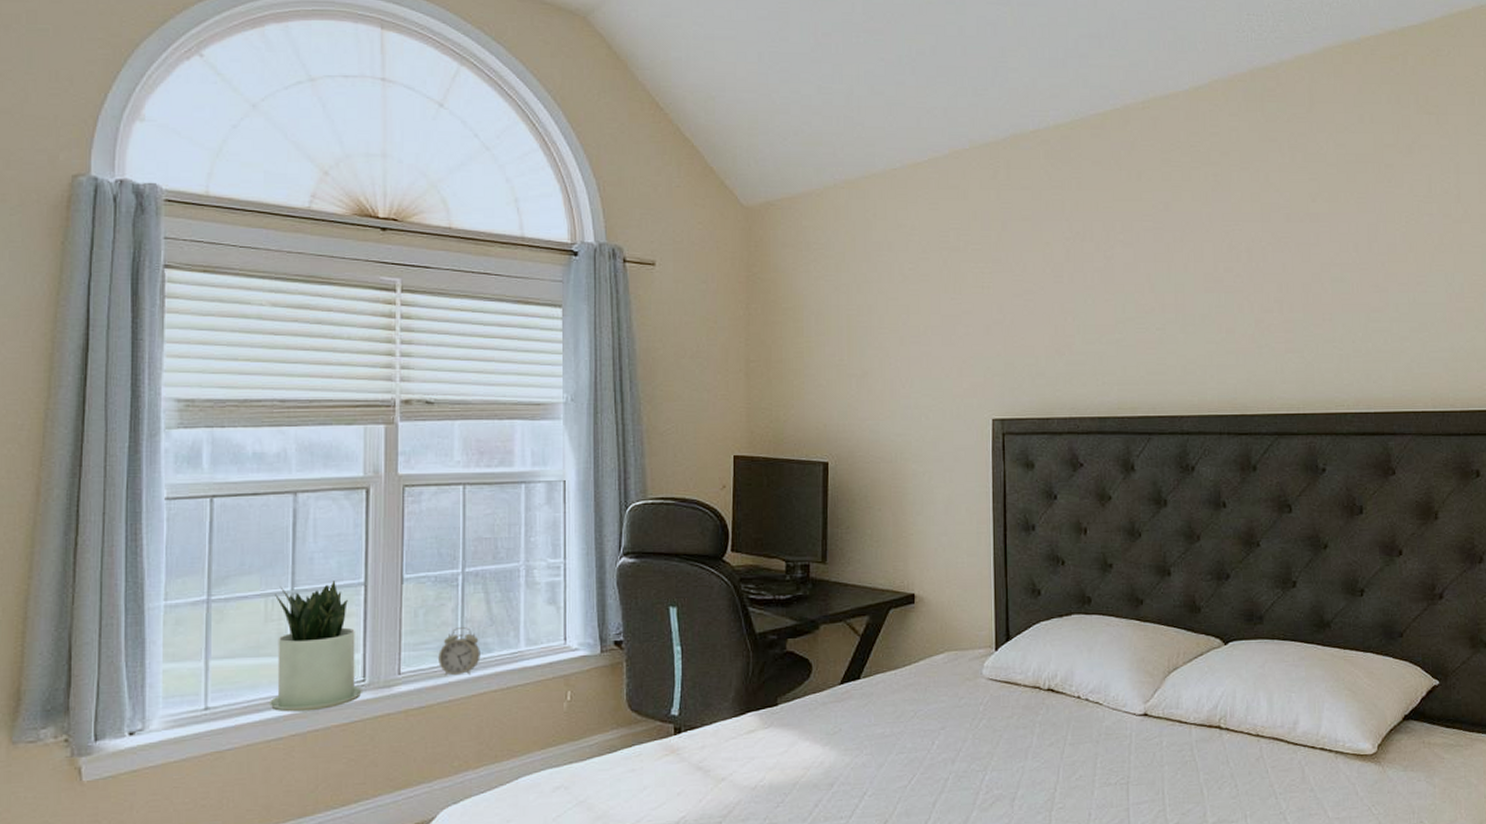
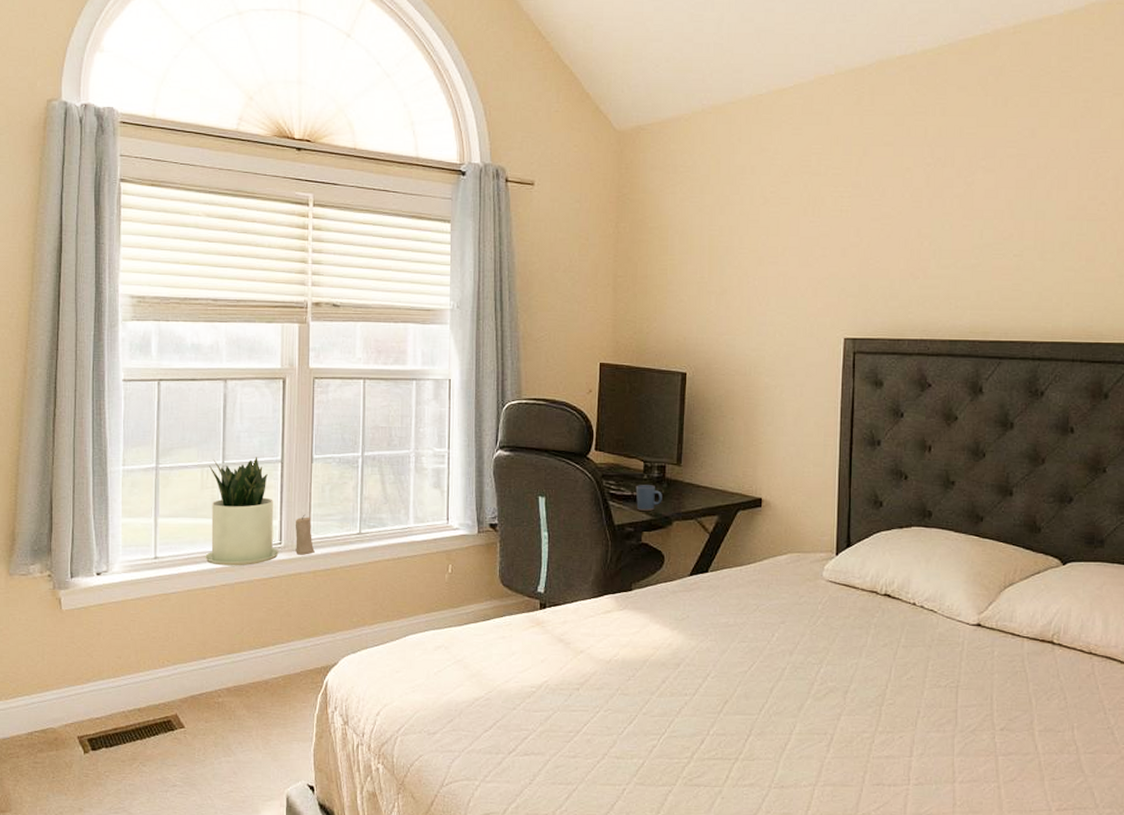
candle: none [381,644,408,693] -> present [295,514,316,555]
alarm clock: present [438,626,480,676] -> none [341,502,376,545]
mug: none [777,586,807,616] -> present [635,485,662,511]

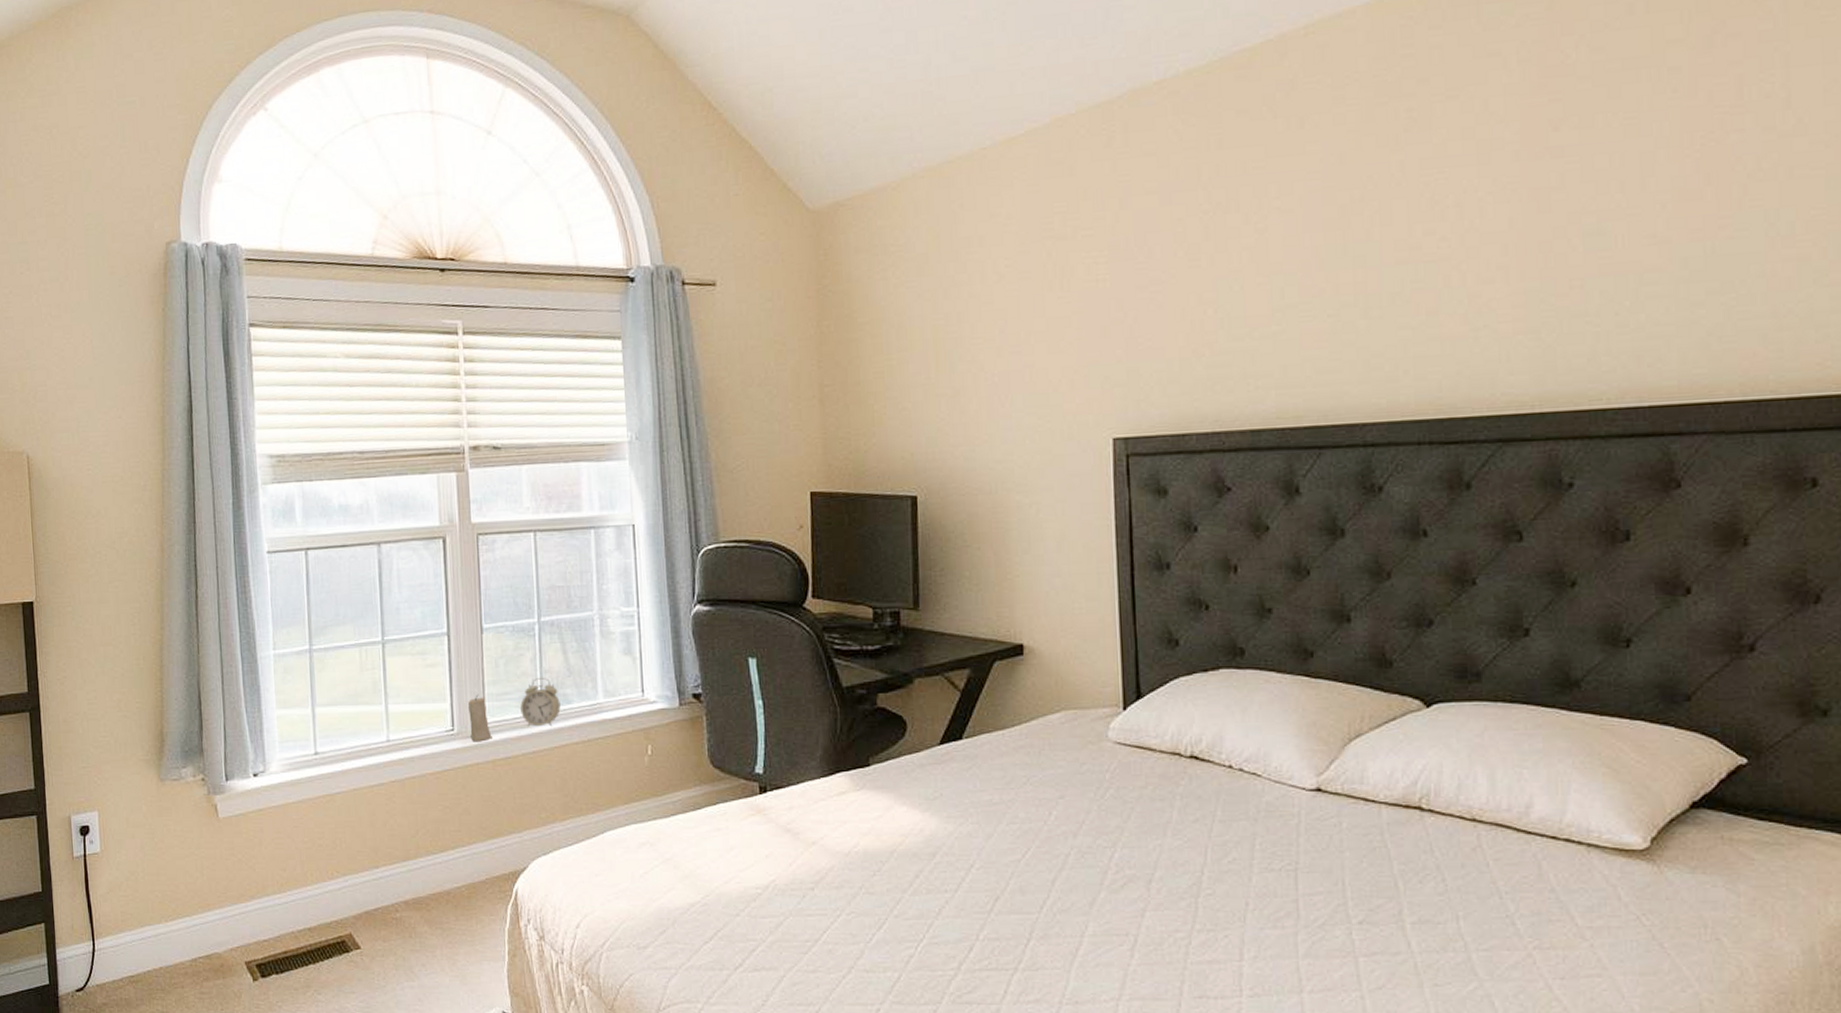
planter: present [204,457,280,566] -> none [368,631,453,759]
alarm clock: none [341,502,376,545] -> present [520,677,561,727]
mug: present [635,485,662,511] -> none [864,636,899,668]

